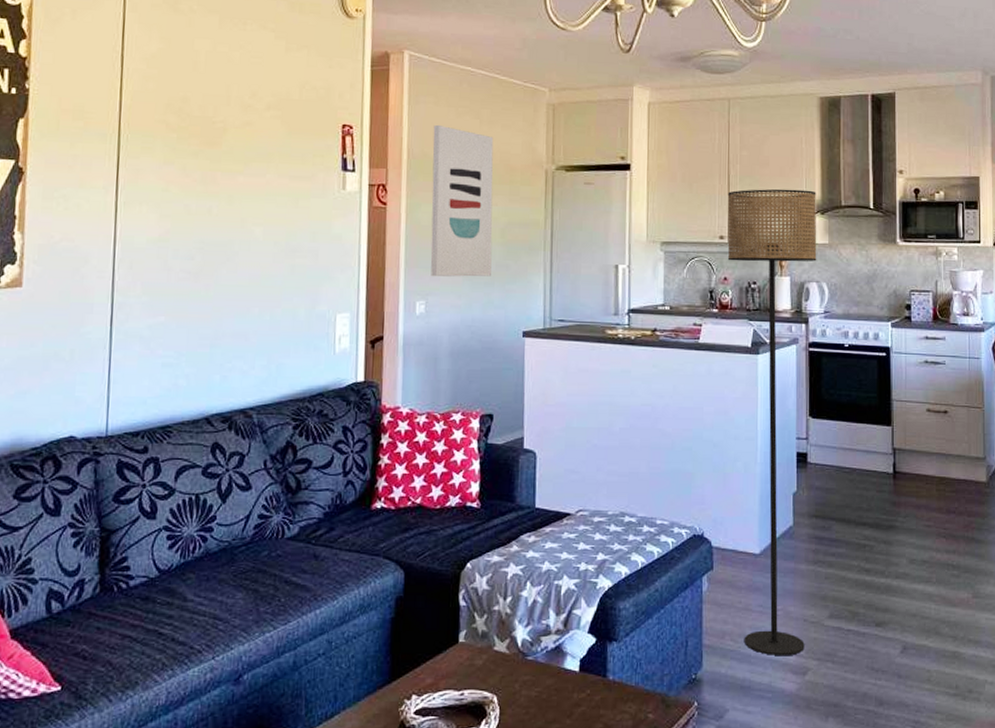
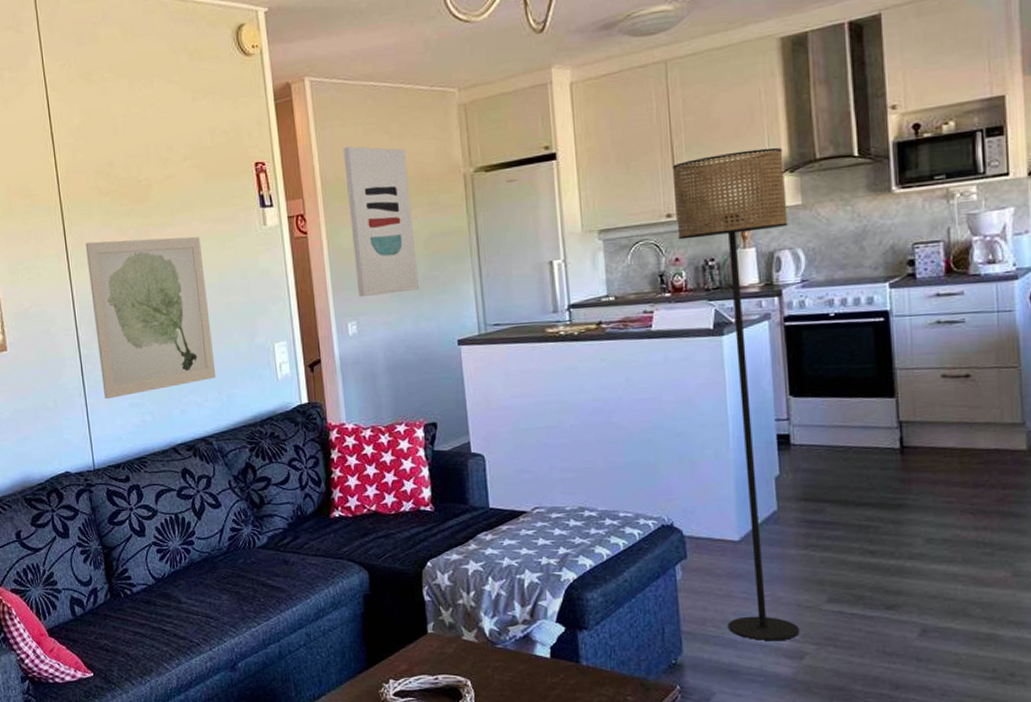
wall art: none [133,178,272,356] -> present [85,236,216,400]

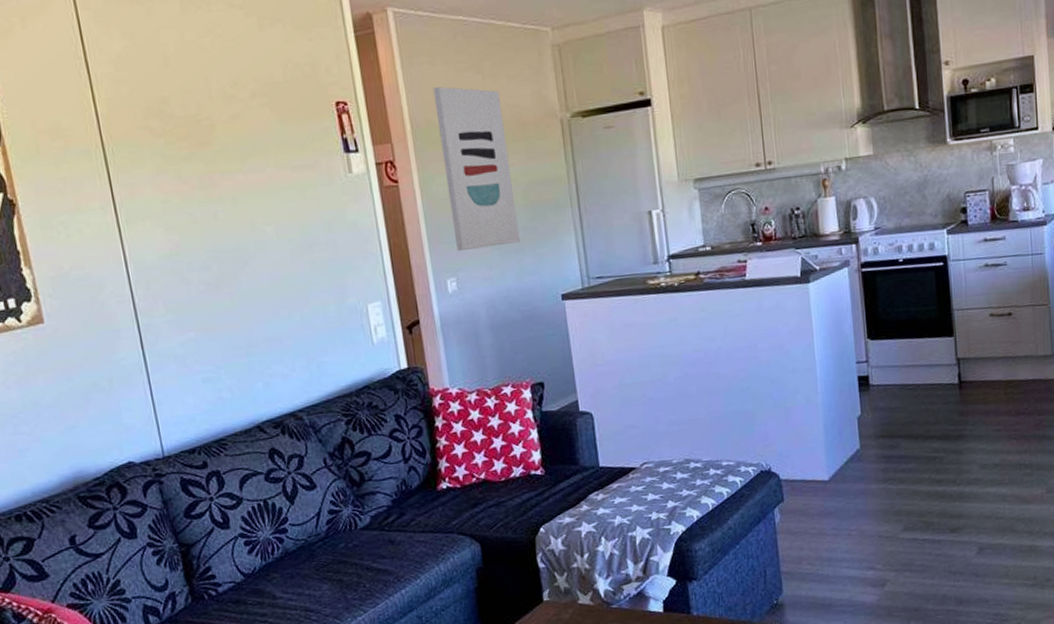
wall art: present [85,236,216,400] -> none [136,185,304,375]
floor lamp: present [672,147,800,640] -> none [759,98,882,573]

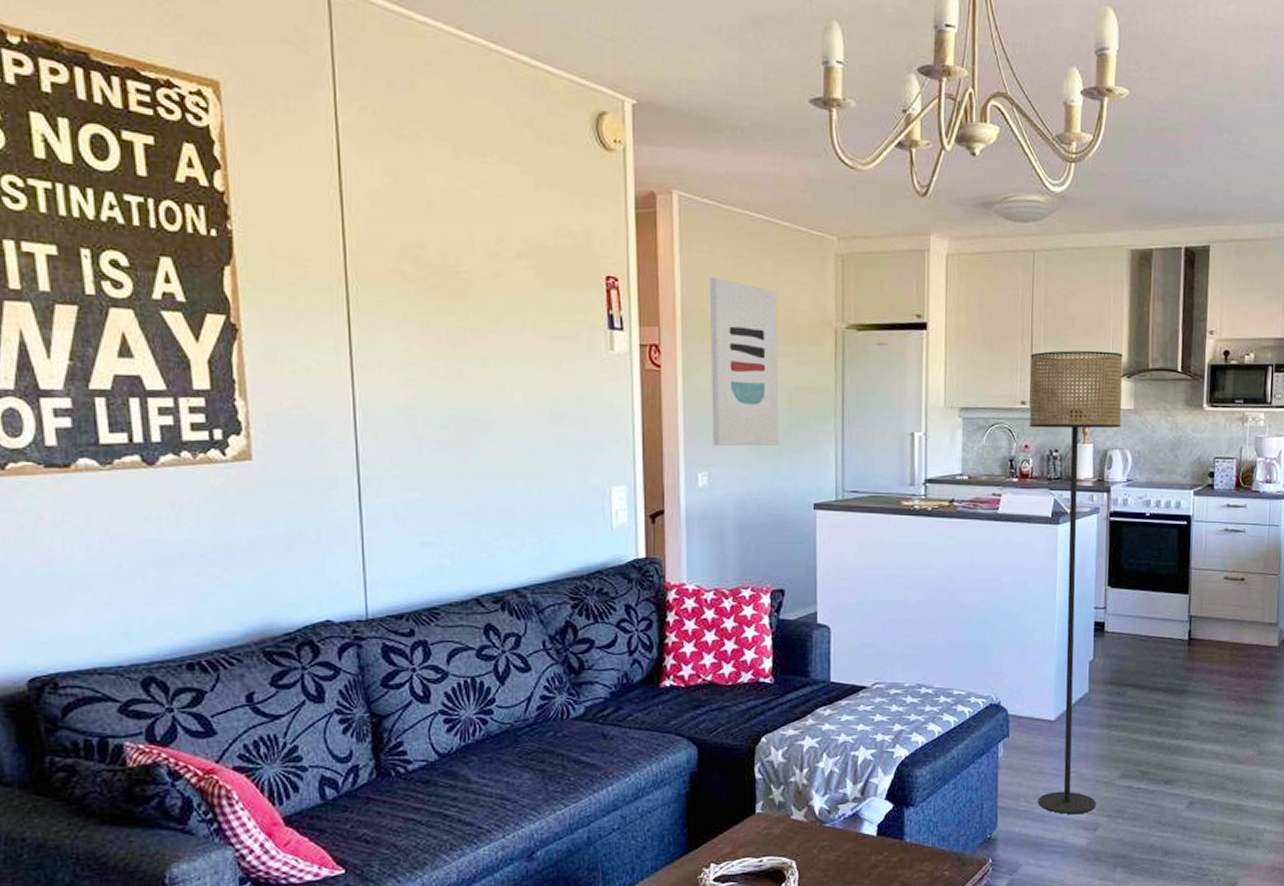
floor lamp: none [759,98,882,573] -> present [1029,350,1123,814]

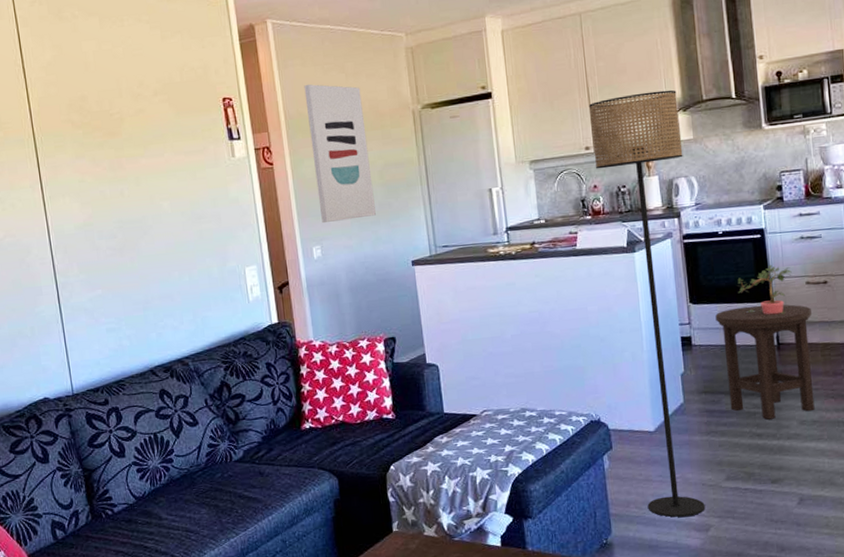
stool: none [1131,596,1226,717] -> present [715,304,815,420]
potted plant: none [1156,554,1212,608] -> present [737,264,792,315]

